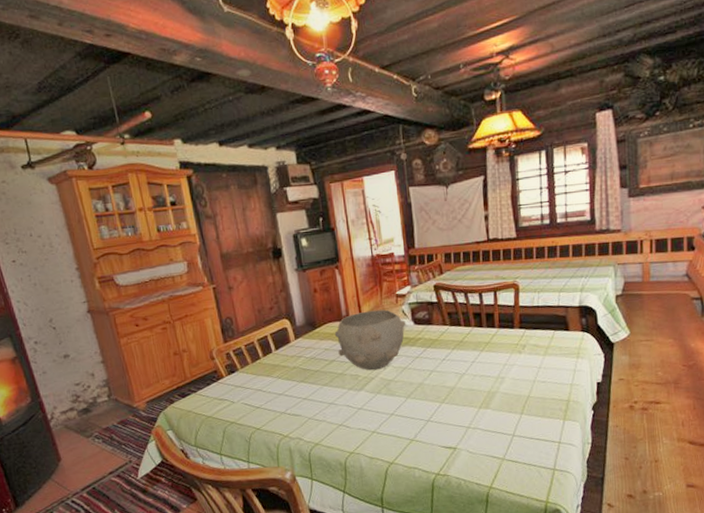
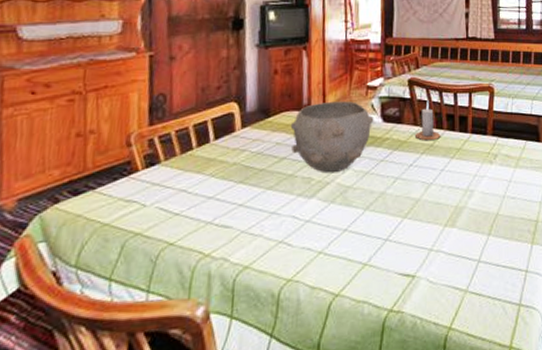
candle: none [444,302,469,338] -> present [414,100,441,141]

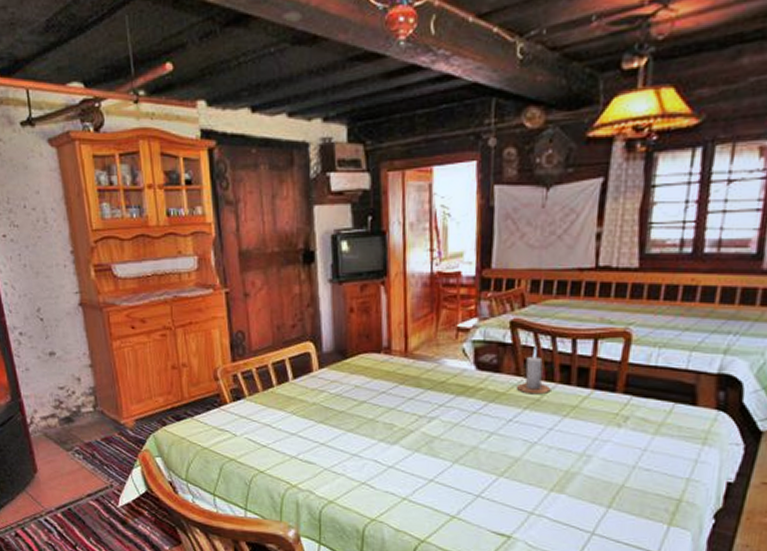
bowl: present [290,101,374,174] -> none [369,344,466,422]

